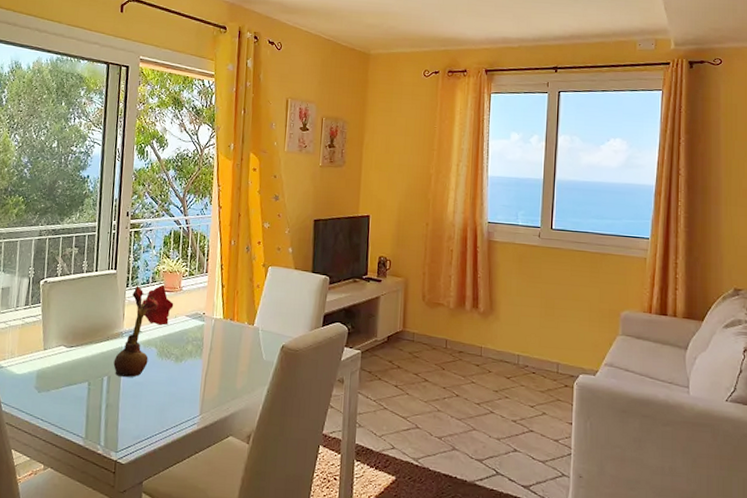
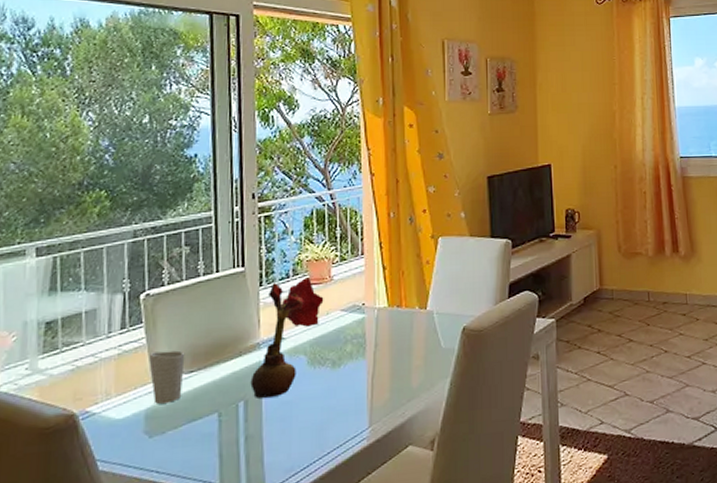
cup: none [42,327,69,368] -> present [149,350,185,404]

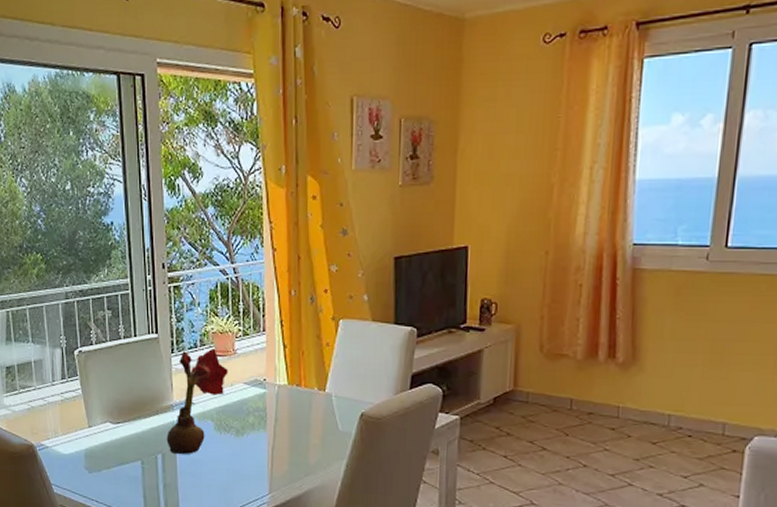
cup: present [149,350,185,404] -> none [85,402,113,447]

